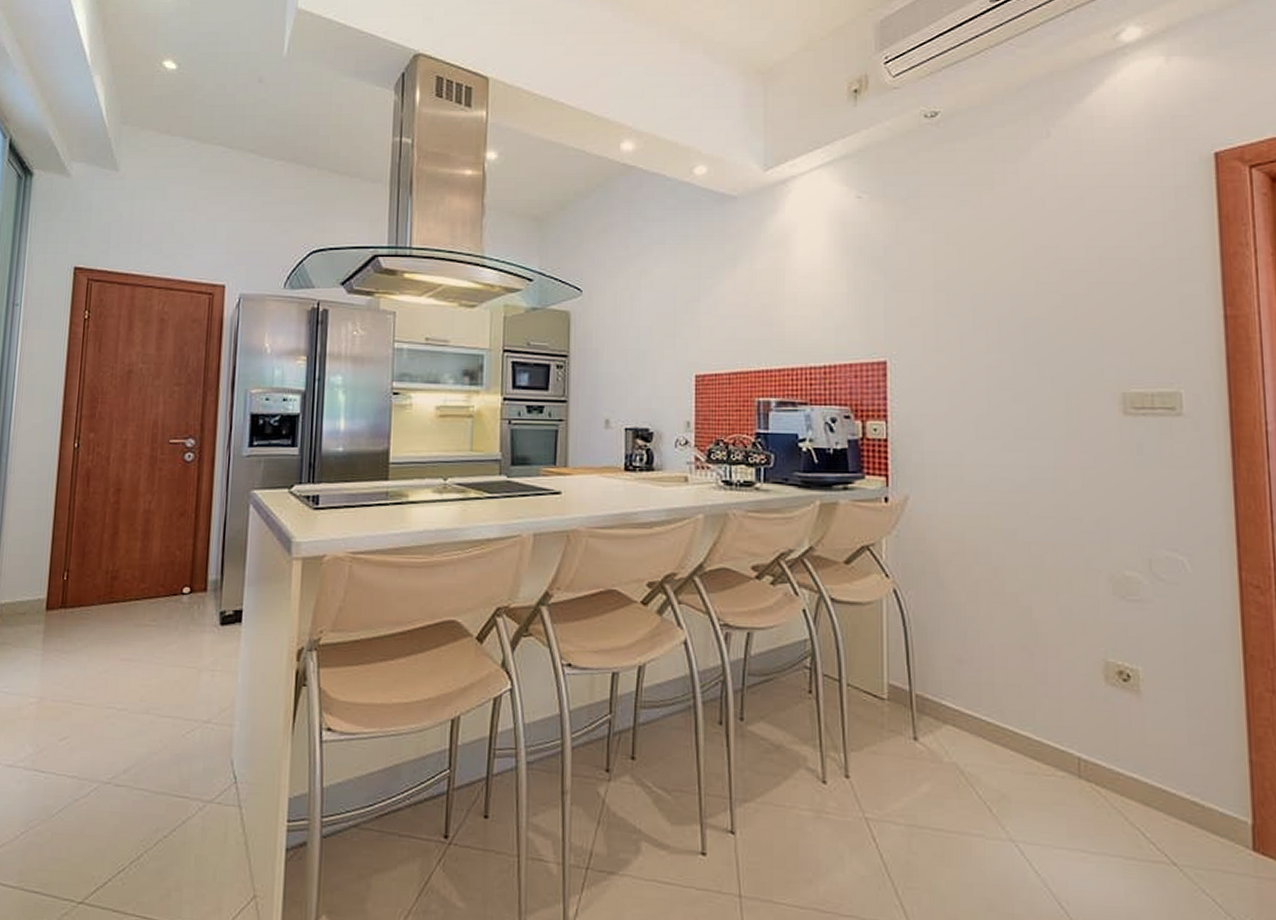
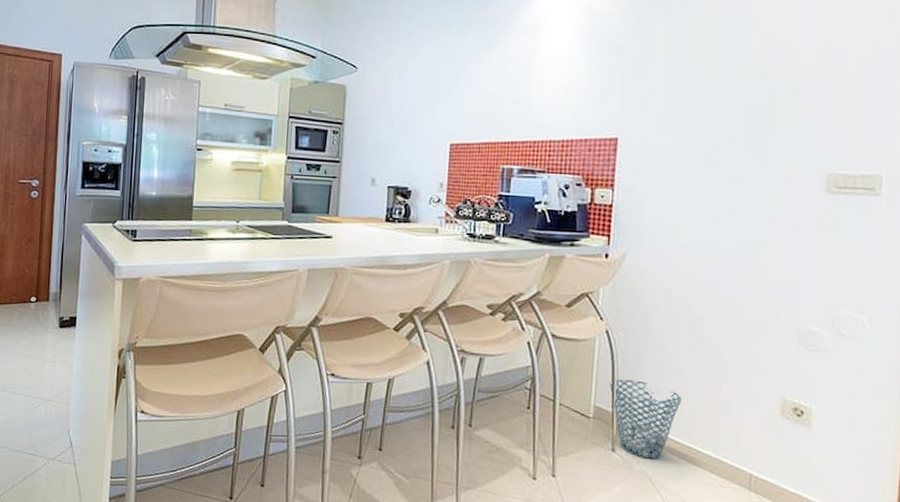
waste basket: none [903,648,989,747] -> present [609,379,682,459]

